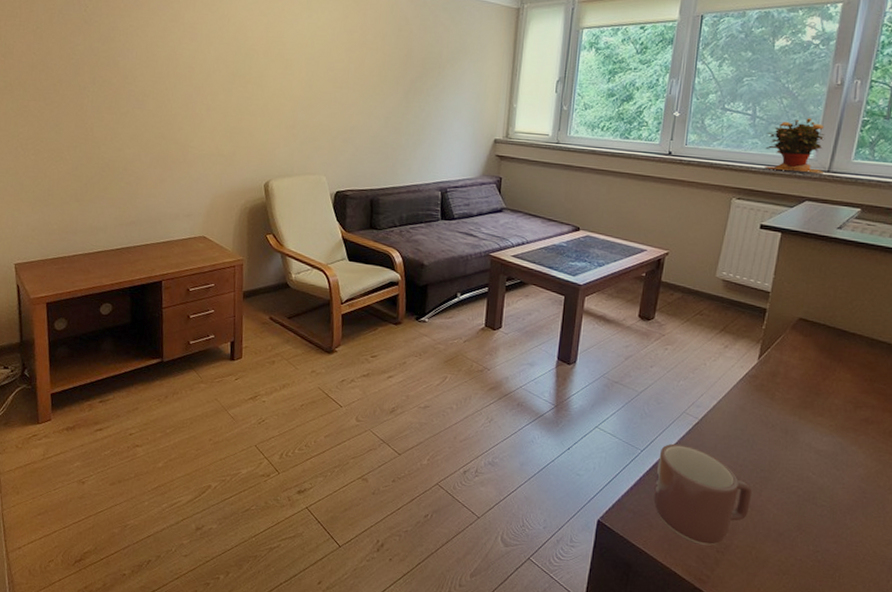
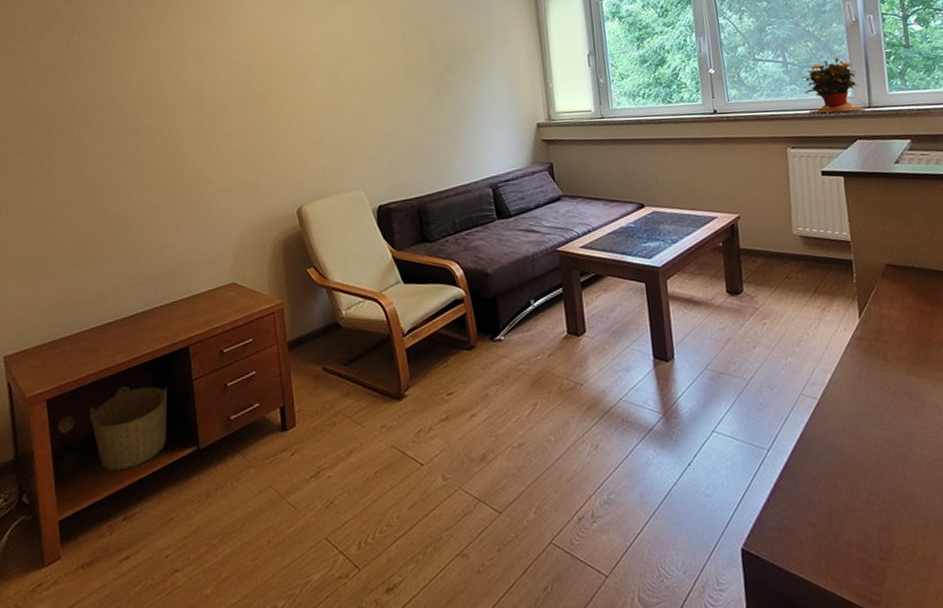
basket: none [79,306,142,367] -> present [90,386,168,472]
mug: present [653,443,752,546] -> none [787,433,899,555]

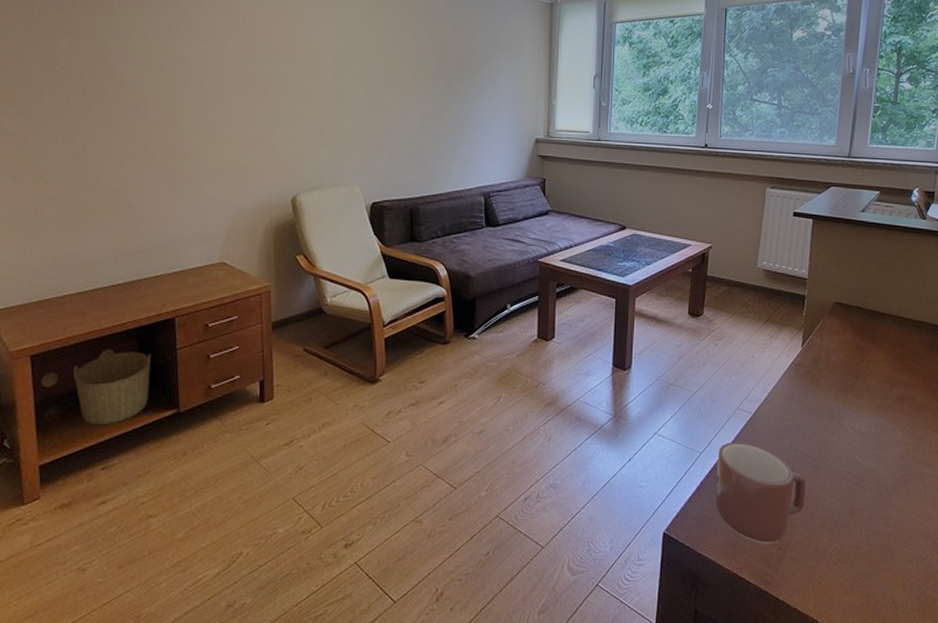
mug: none [787,433,899,555] -> present [716,442,806,544]
flower arrangement: present [801,57,866,113] -> none [792,106,846,158]

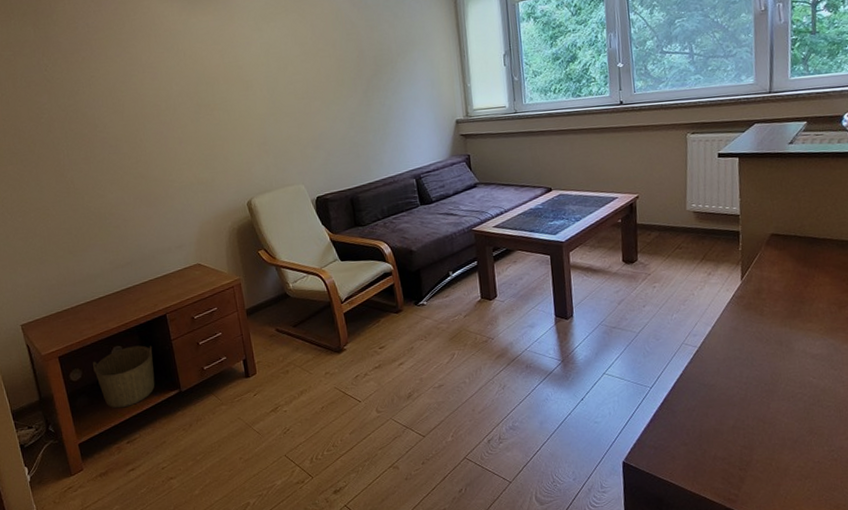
mug: present [716,442,806,544] -> none [667,374,762,466]

